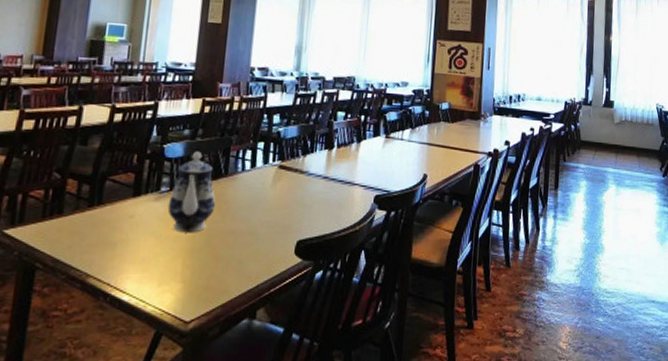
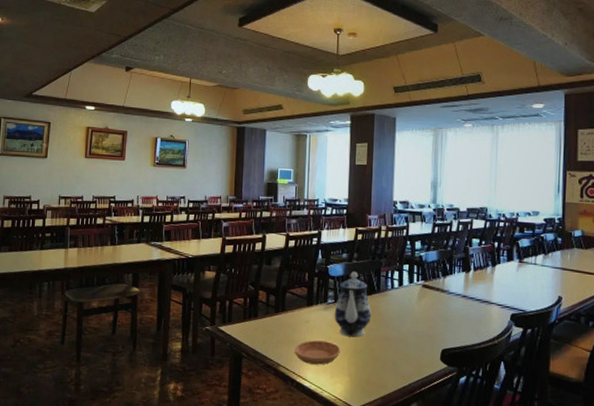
saucer: none [111,240,173,271] -> present [294,340,340,365]

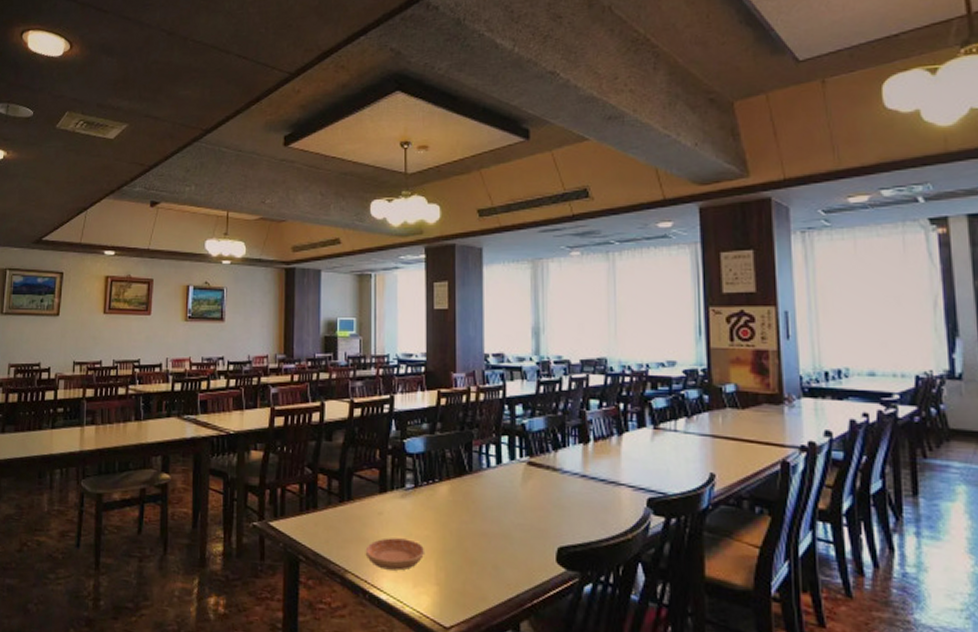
teapot: present [334,271,372,337] -> none [414,446,463,533]

